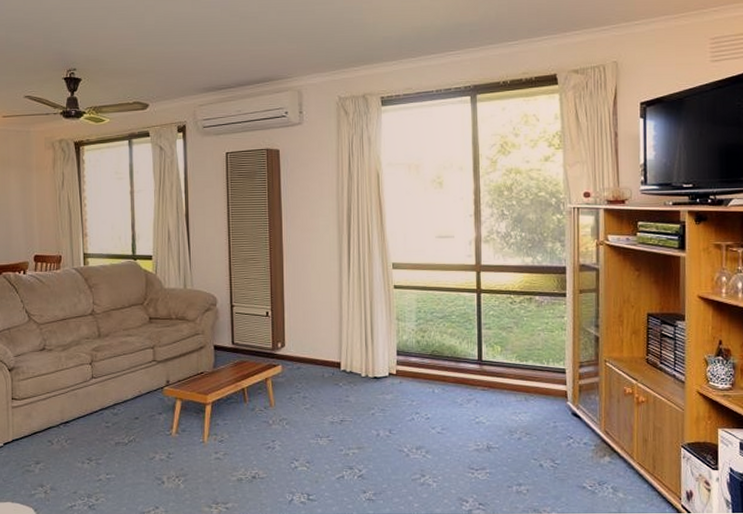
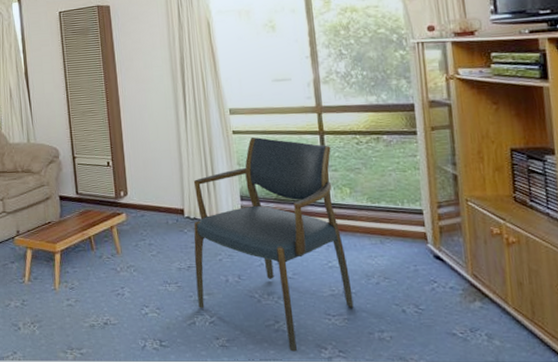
armchair: none [347,292,496,505] -> present [193,137,354,352]

